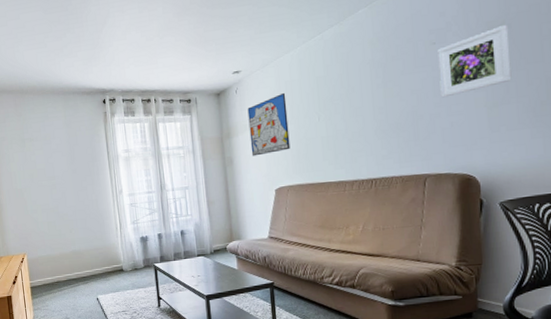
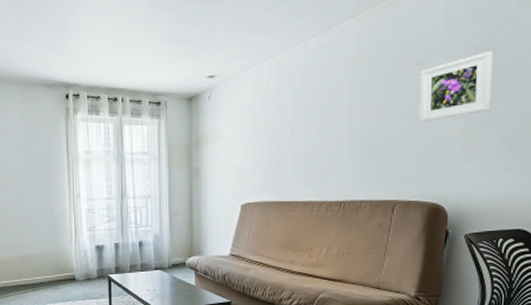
wall art: present [247,92,290,156] -> none [219,103,261,169]

